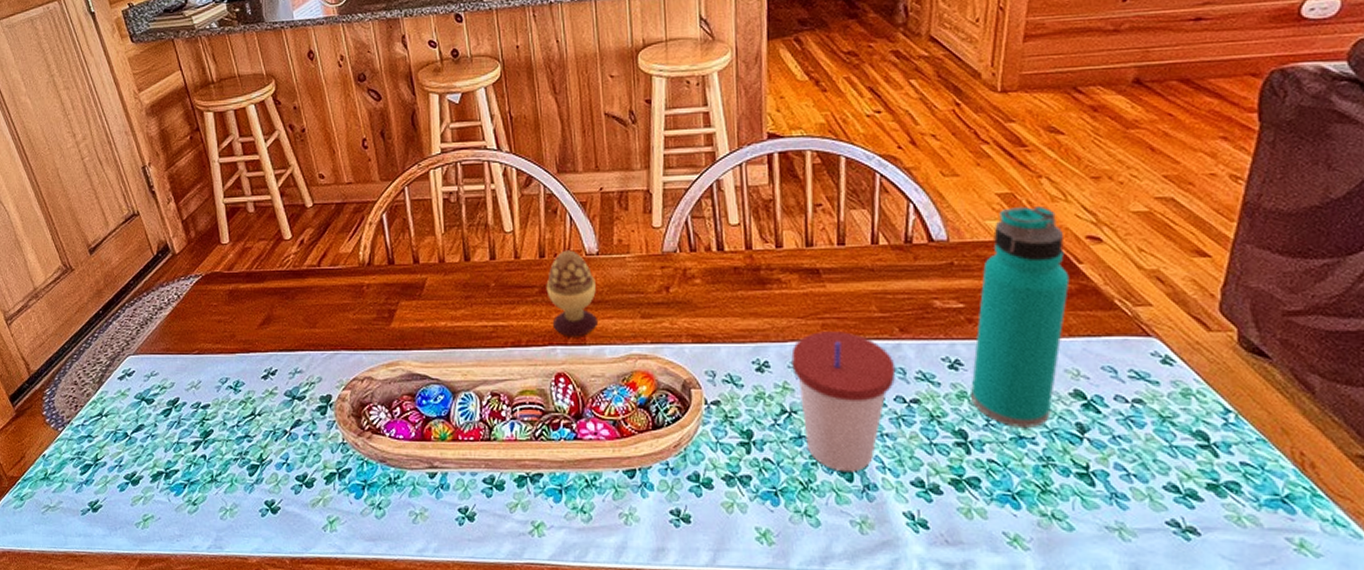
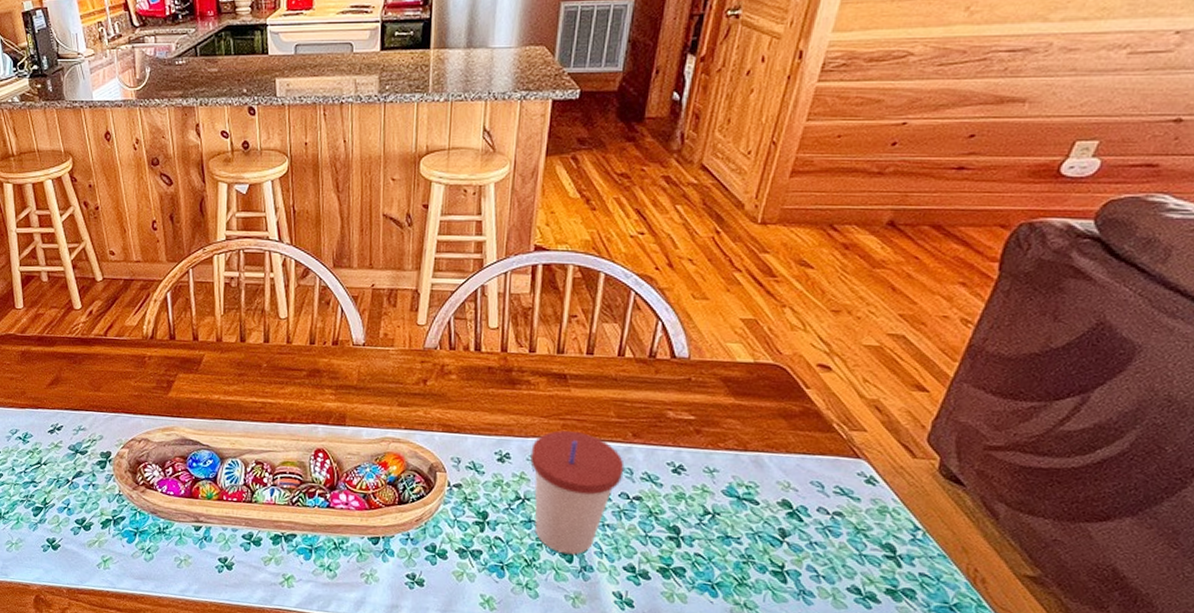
decorative egg: present [546,250,597,337] -> none [313,339,360,419]
water bottle: present [971,206,1070,427] -> none [688,332,797,529]

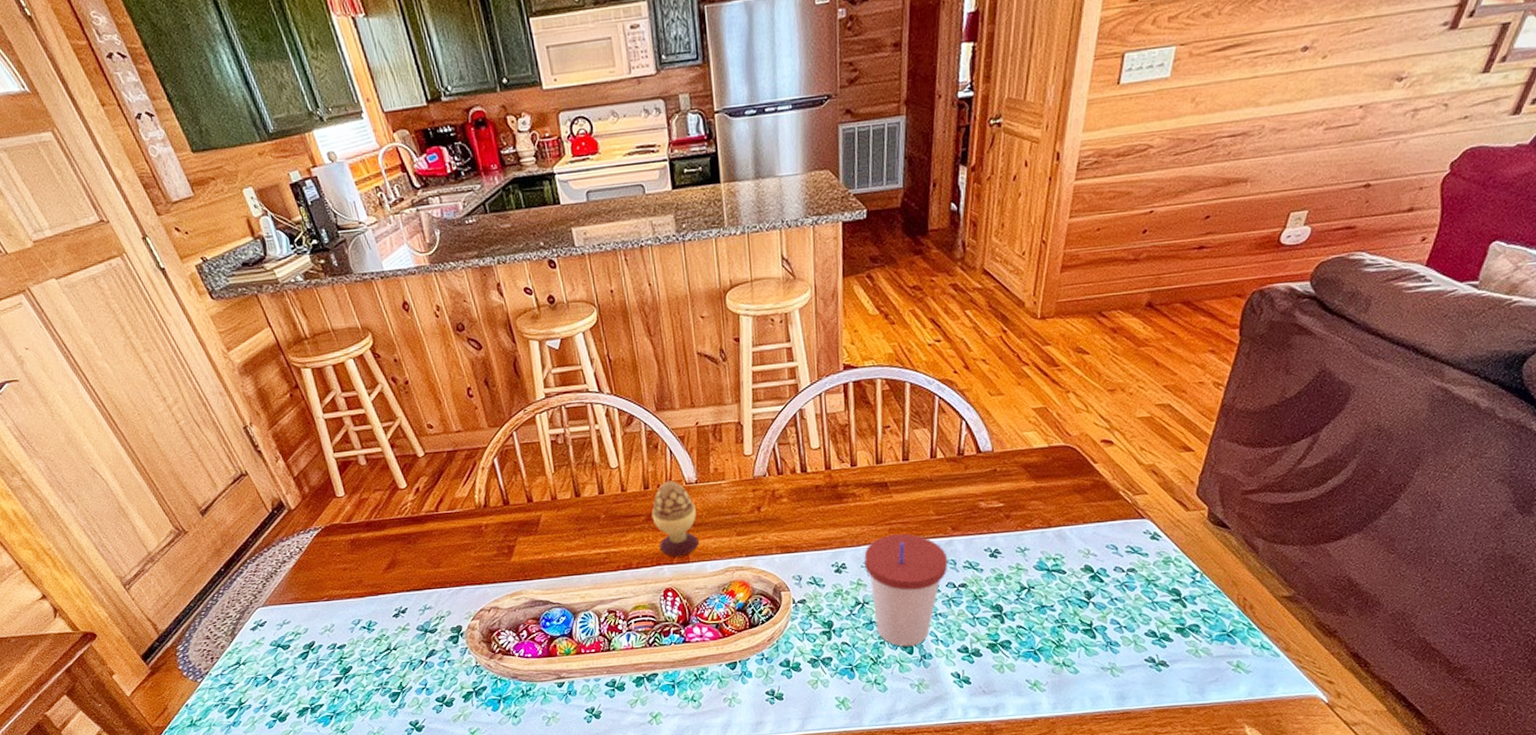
decorative egg: none [313,339,360,419] -> present [651,480,699,557]

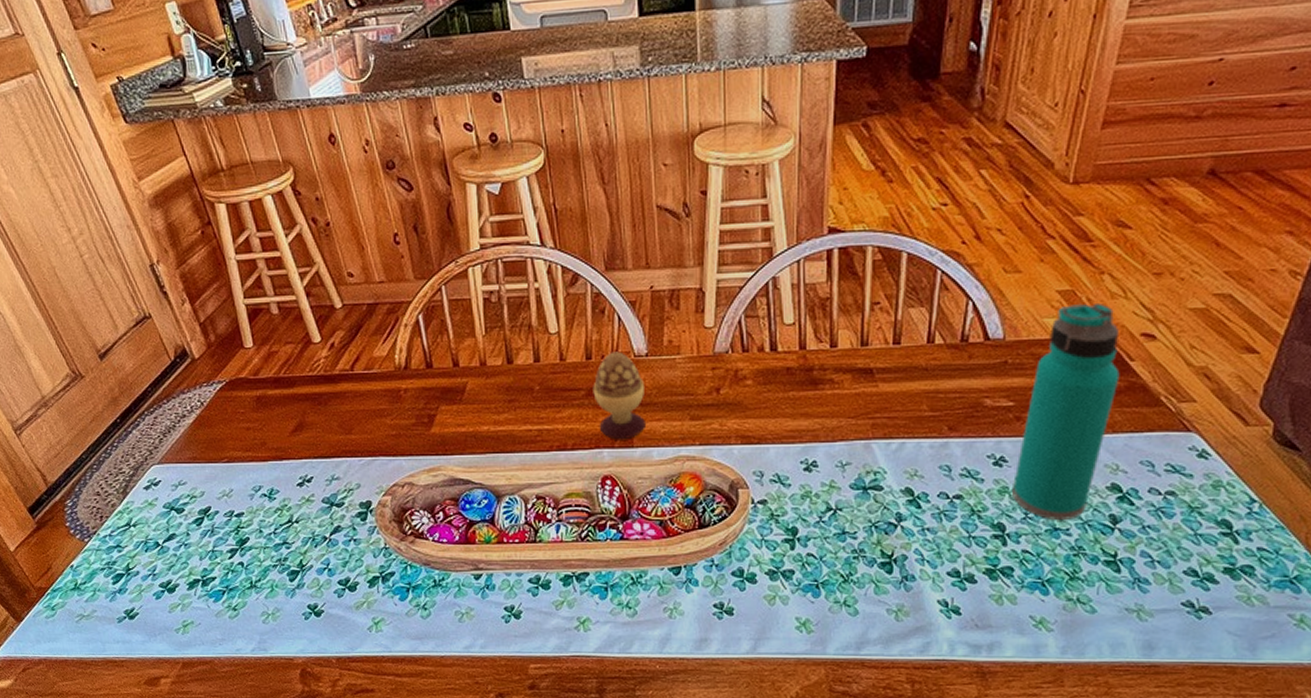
cup: present [864,533,948,647] -> none [840,431,942,565]
water bottle: none [1006,417,1087,599] -> present [1012,304,1120,520]

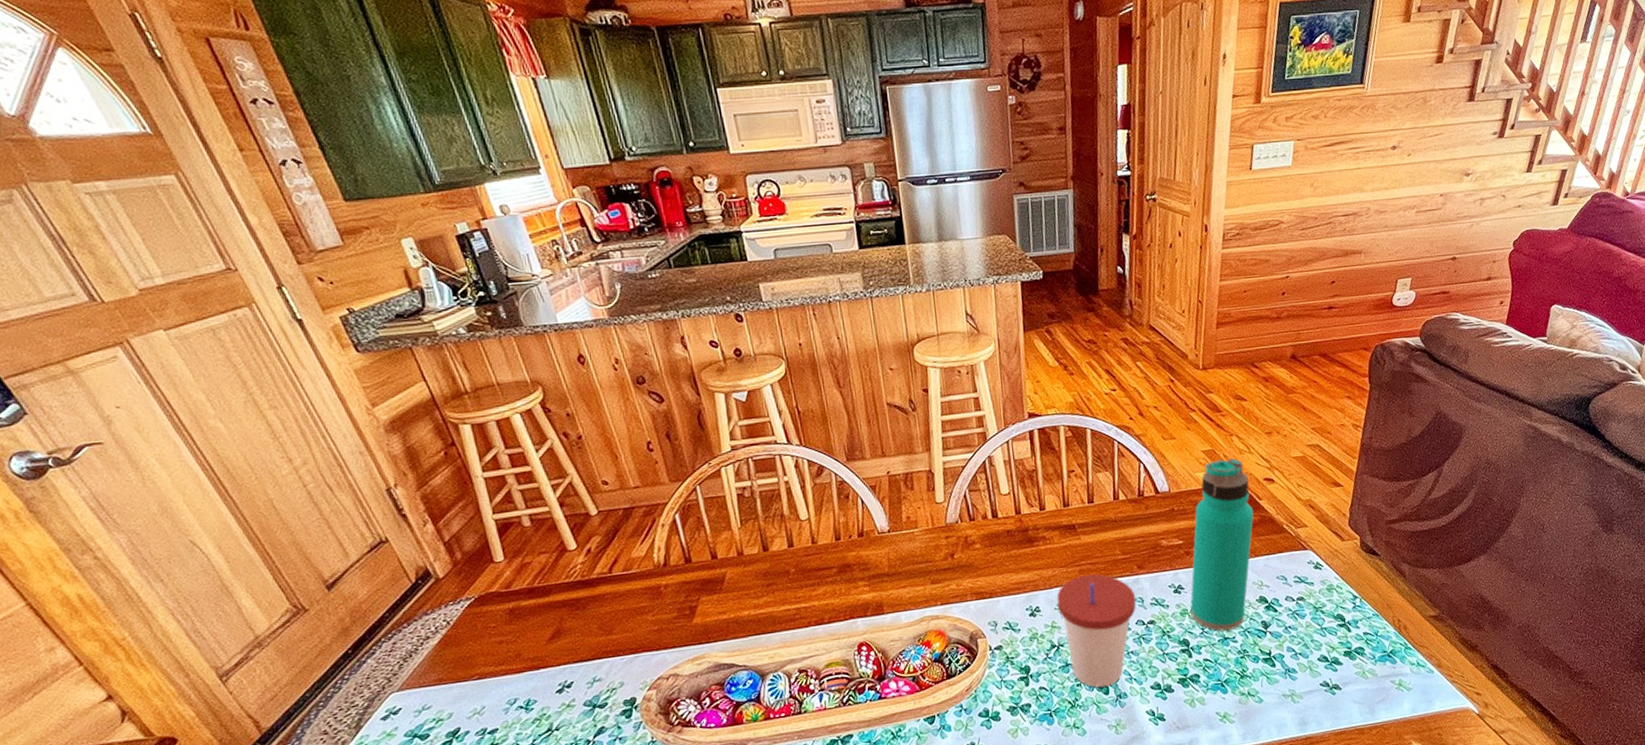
decorative egg: present [593,351,645,440] -> none [843,530,893,609]
cup: none [840,431,942,565] -> present [1056,574,1136,688]

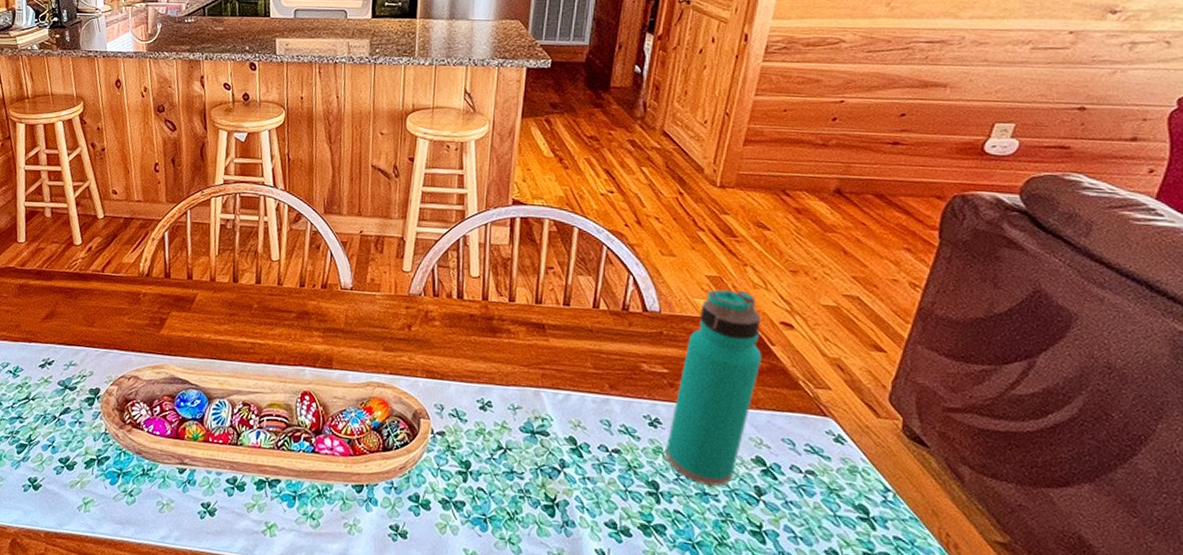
cup: present [1056,574,1136,688] -> none [511,380,603,509]

